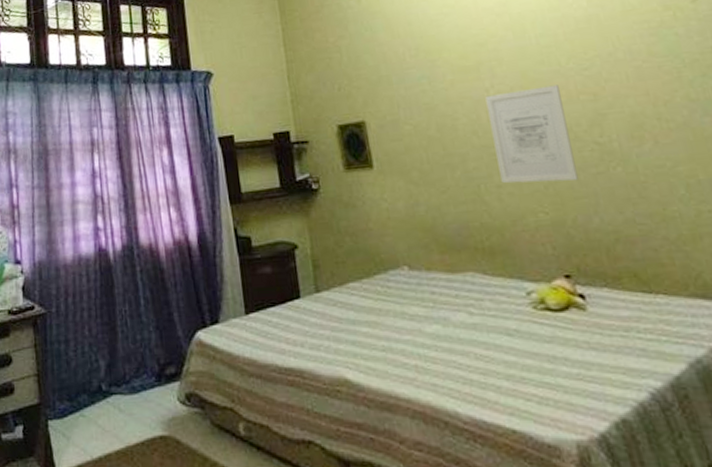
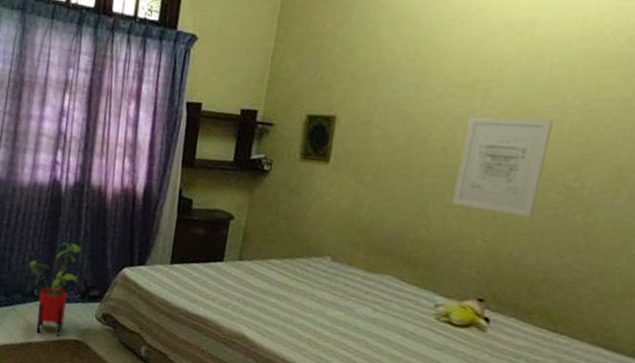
house plant: none [86,316,150,440] -> present [25,243,83,337]

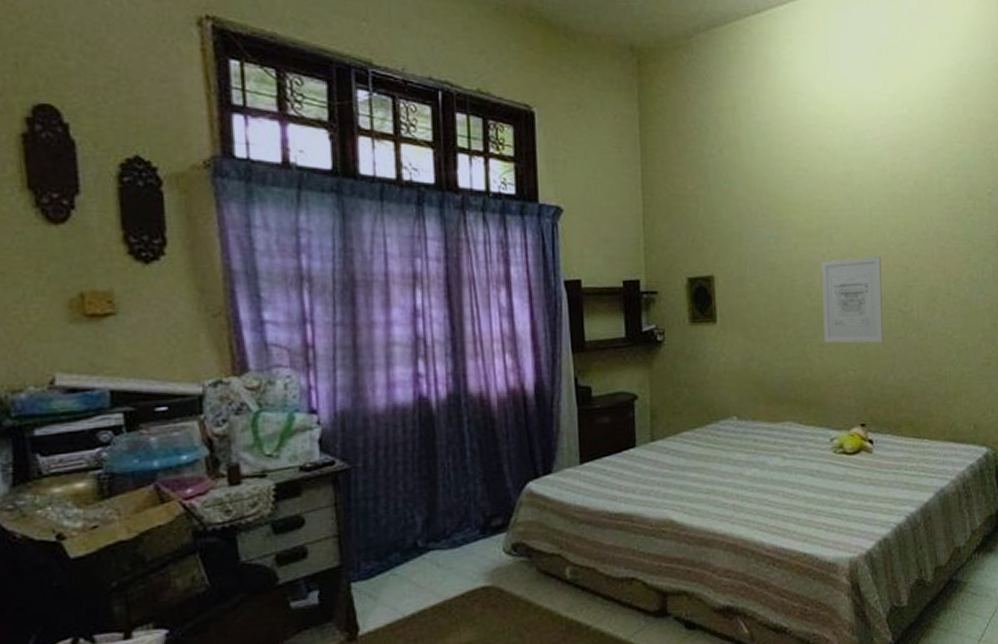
house plant: present [25,243,83,337] -> none [400,469,474,595]

